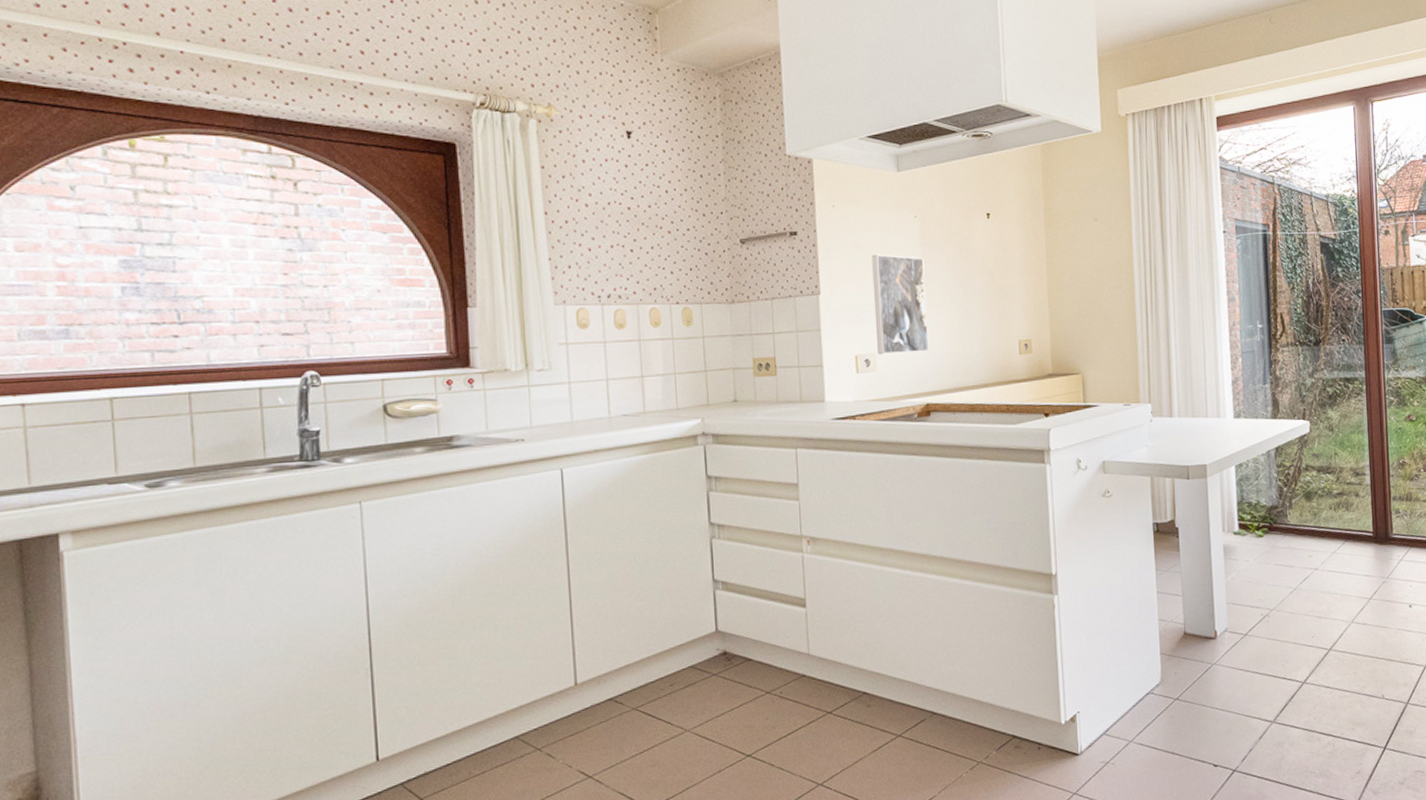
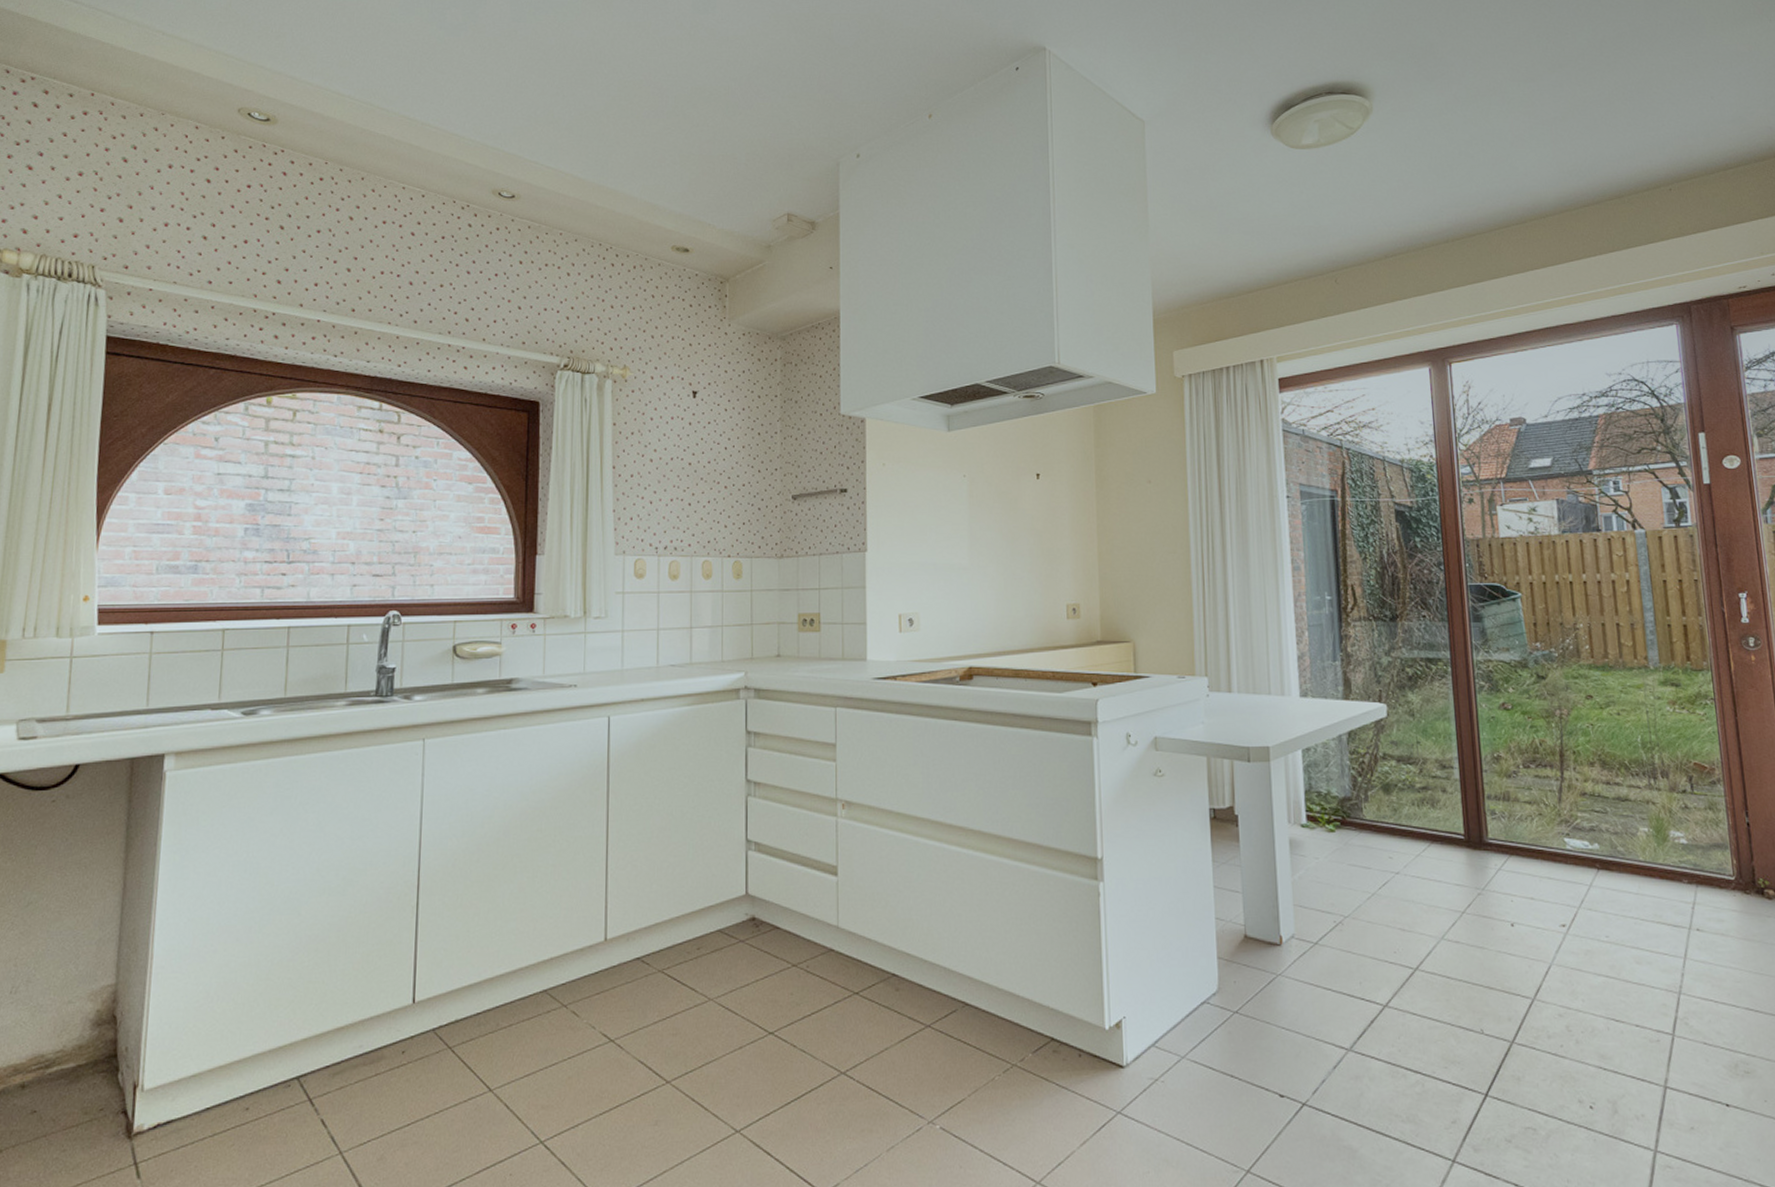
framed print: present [871,254,929,355] -> none [919,513,973,615]

